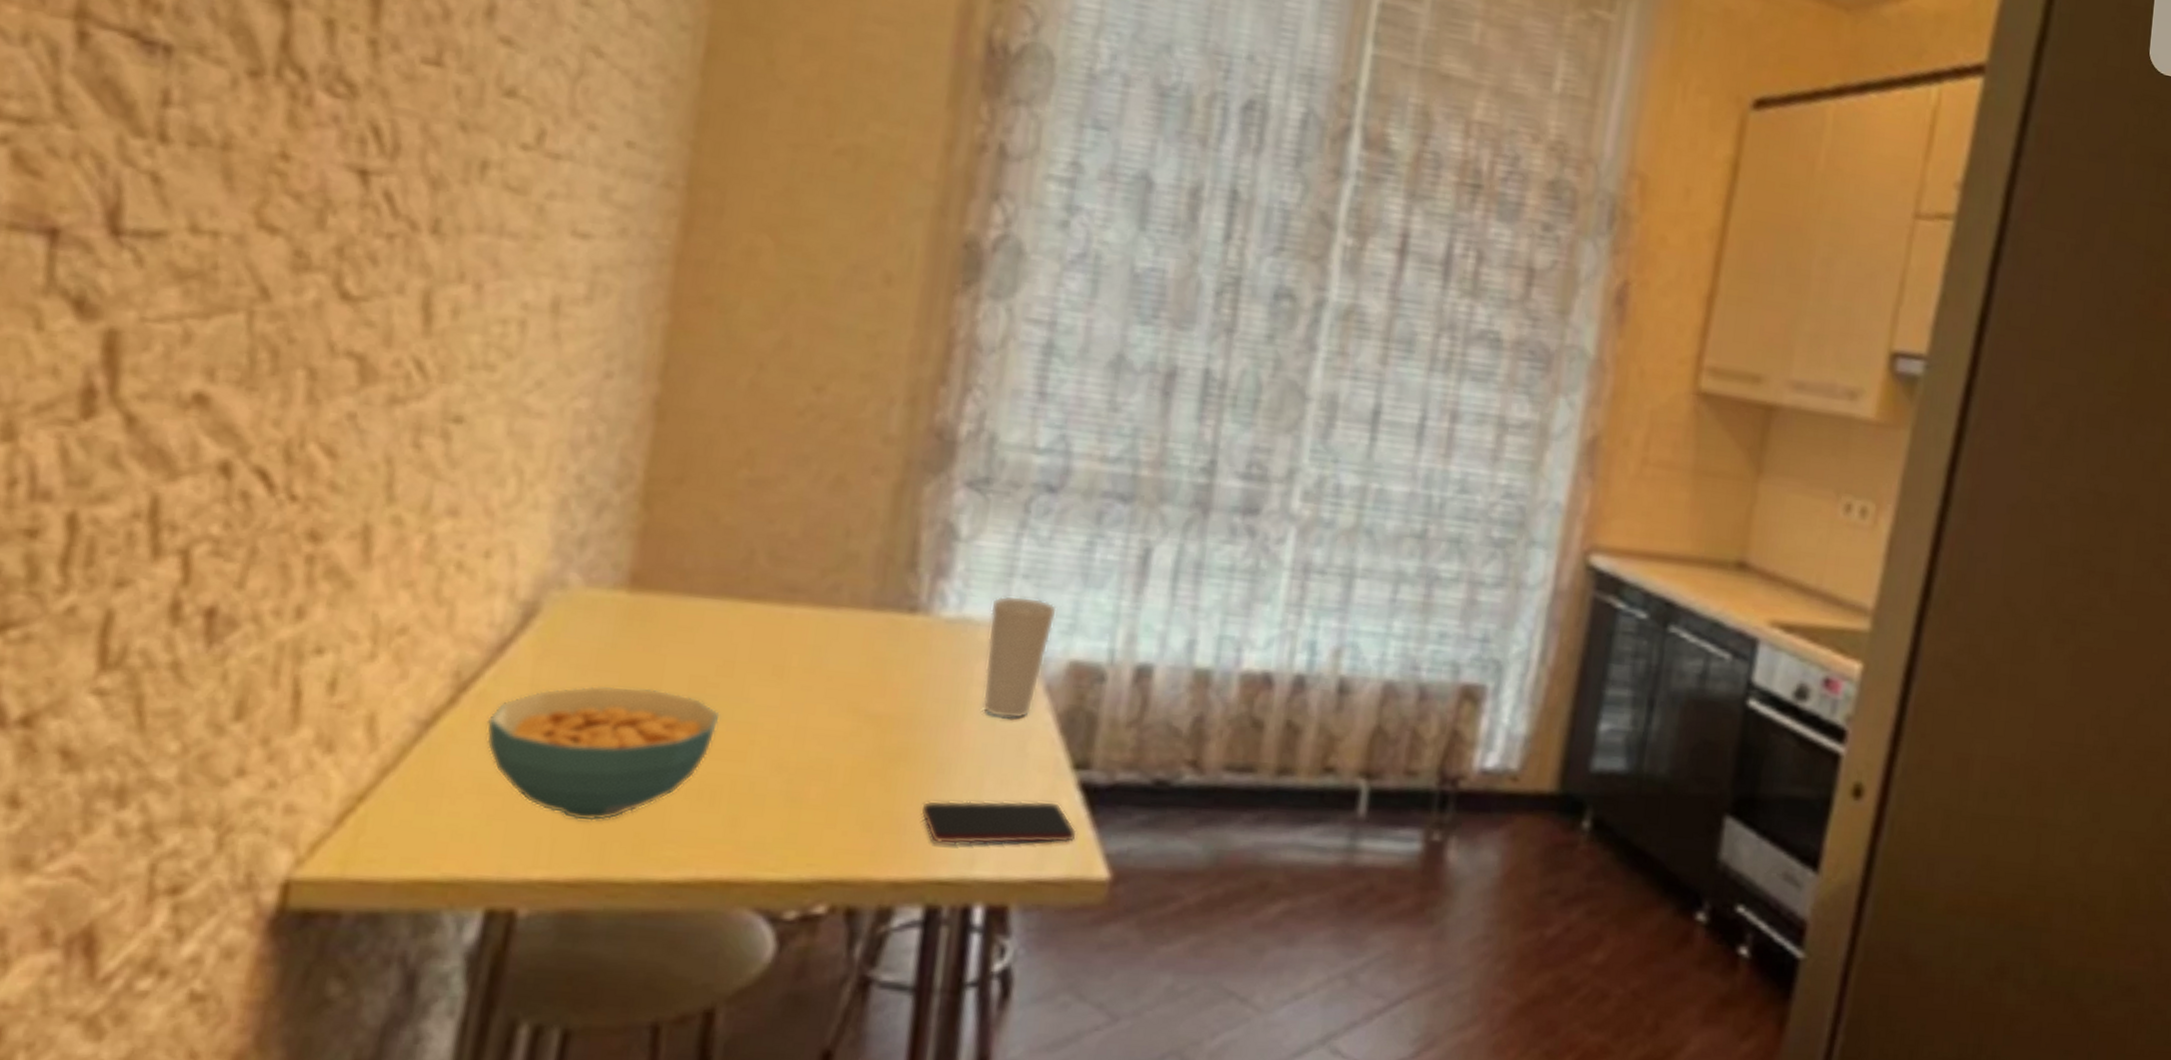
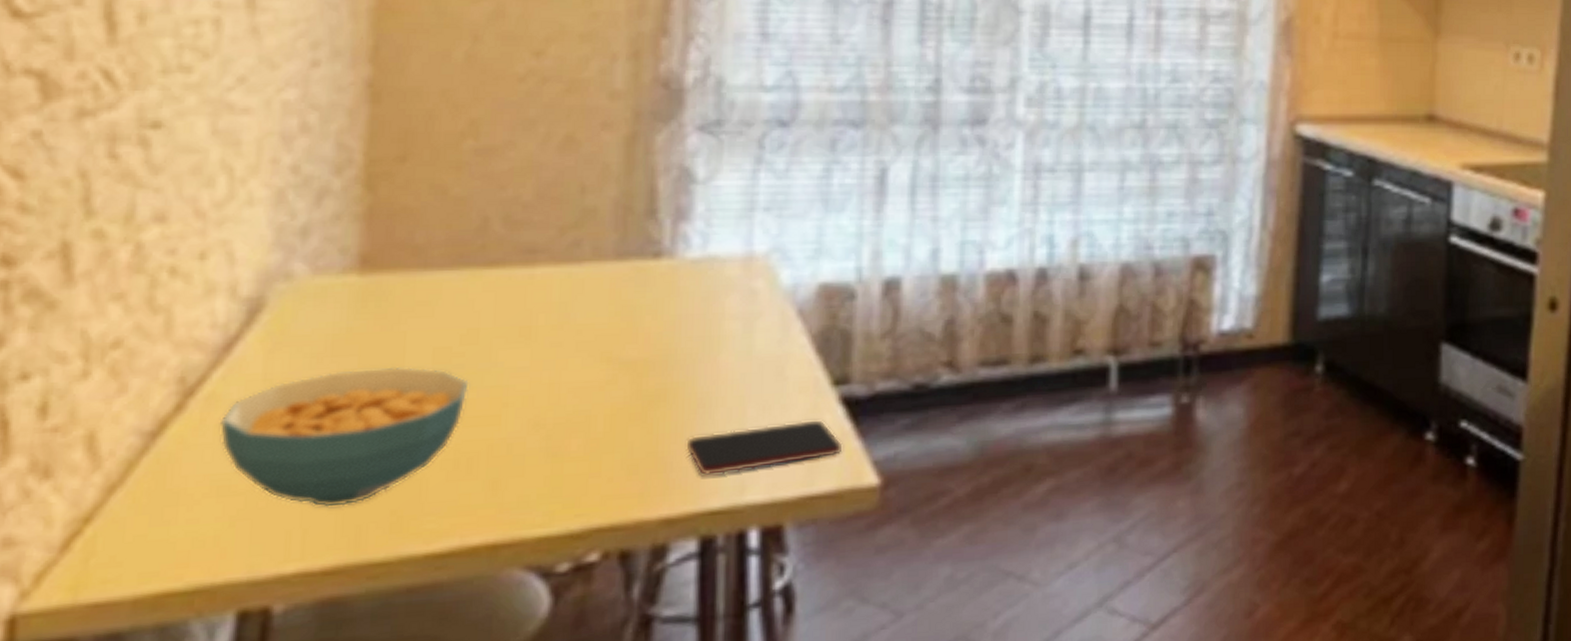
cup: present [982,595,1058,720] -> none [734,228,802,347]

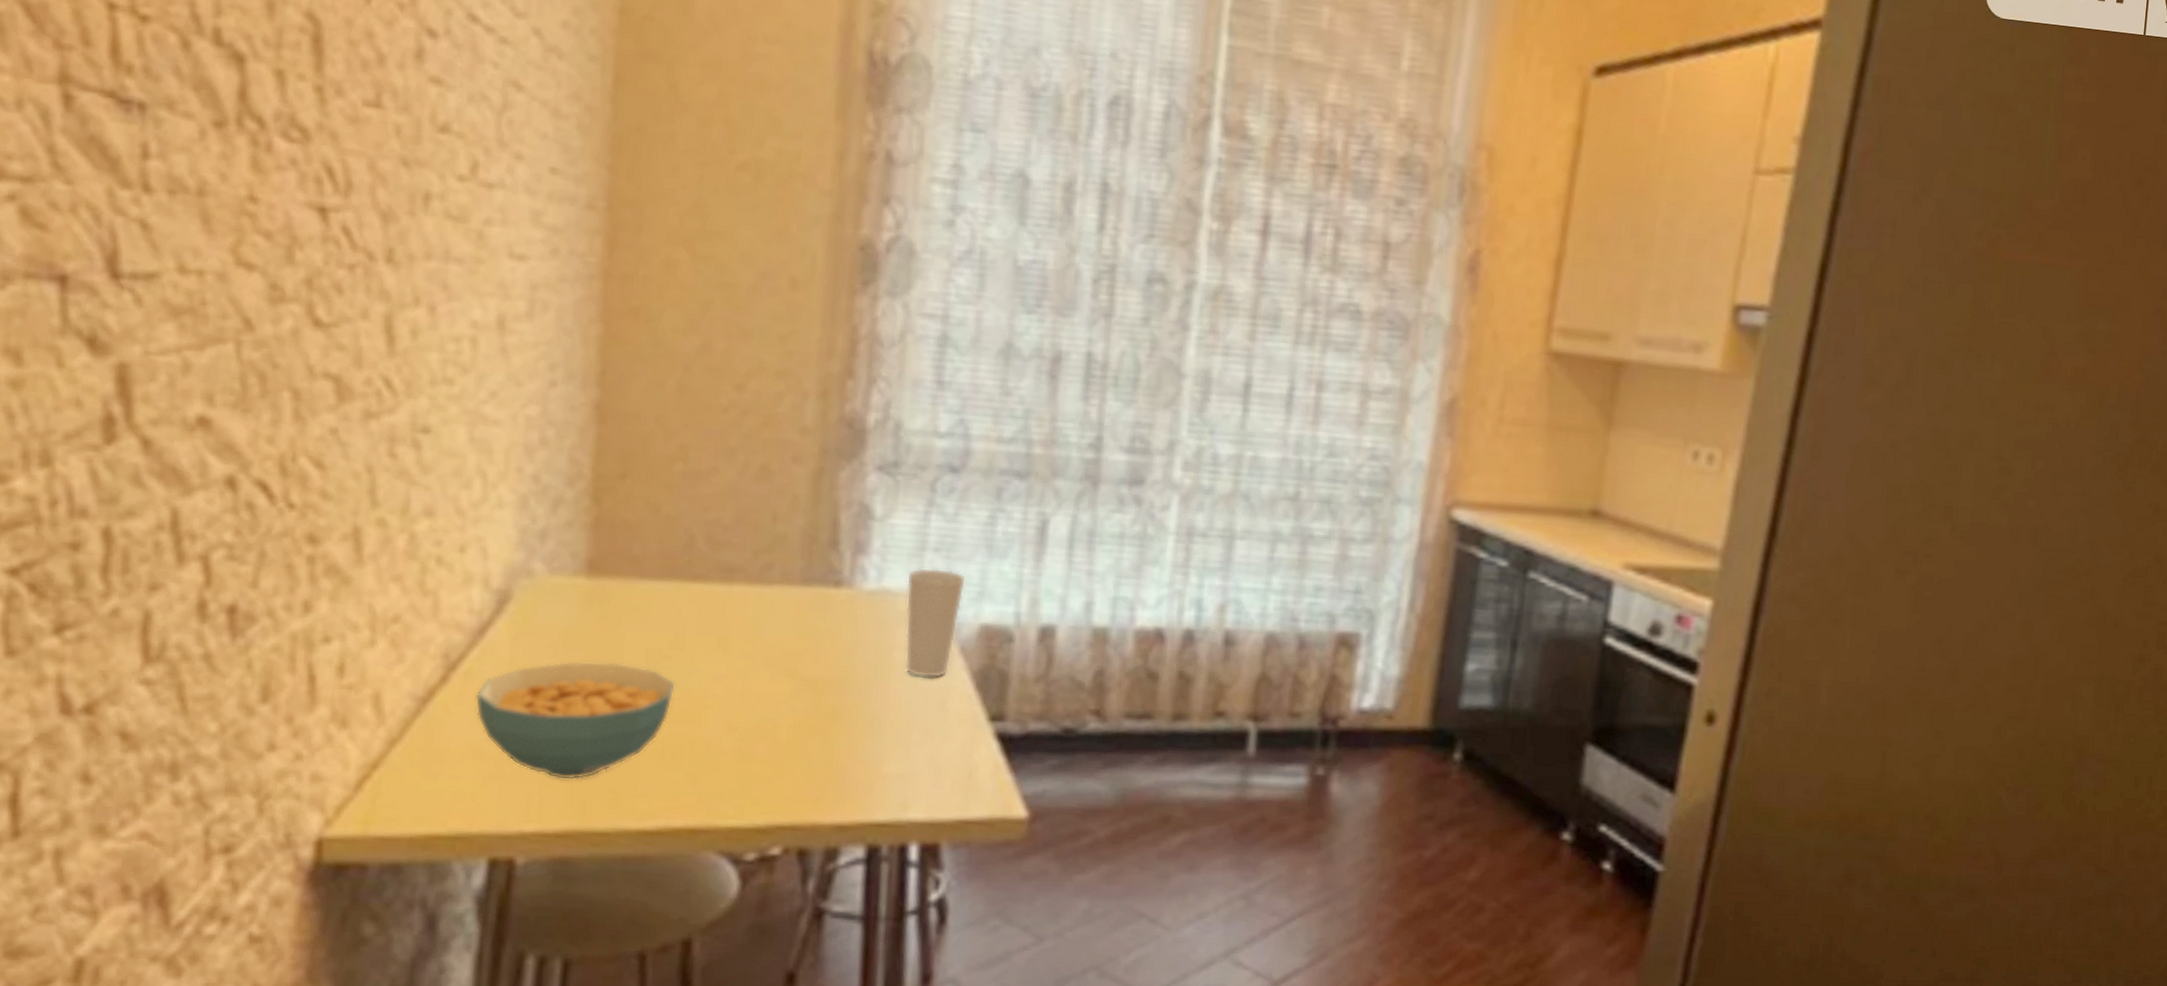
smartphone: present [684,418,844,476] -> none [856,750,997,792]
cup: none [734,228,802,347] -> present [905,567,967,679]

